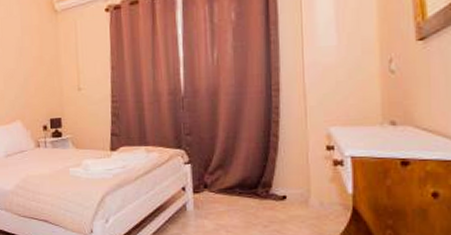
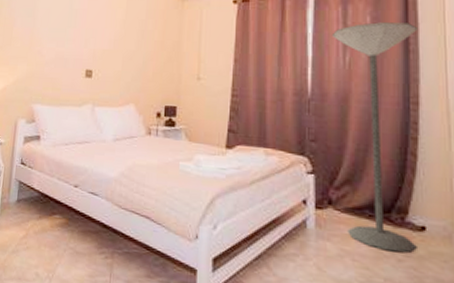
floor lamp: none [200,15,279,220] -> present [331,22,417,253]

